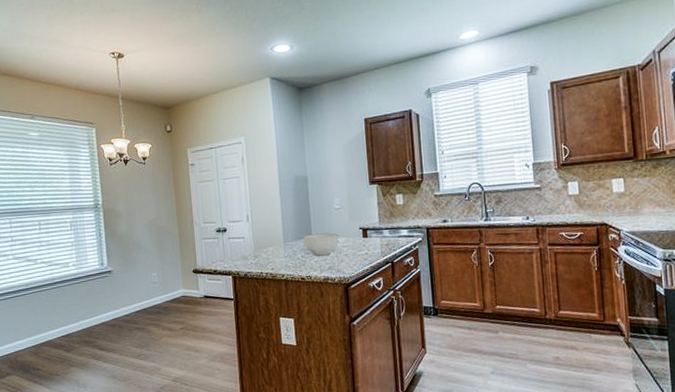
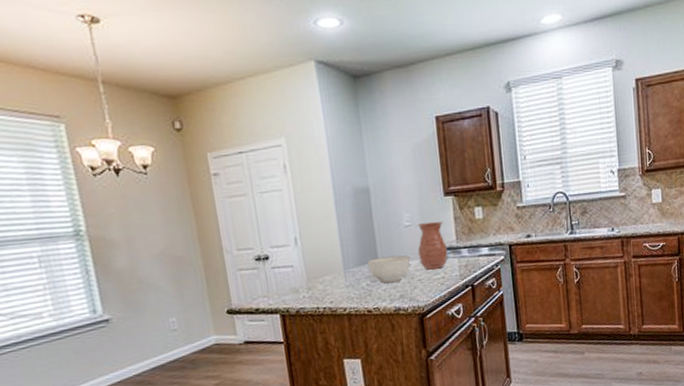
vase: none [345,205,371,247] -> present [417,221,448,270]

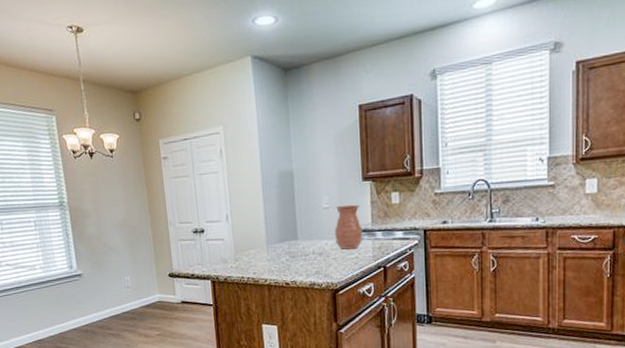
bowl: present [368,255,411,283] -> none [288,234,328,260]

